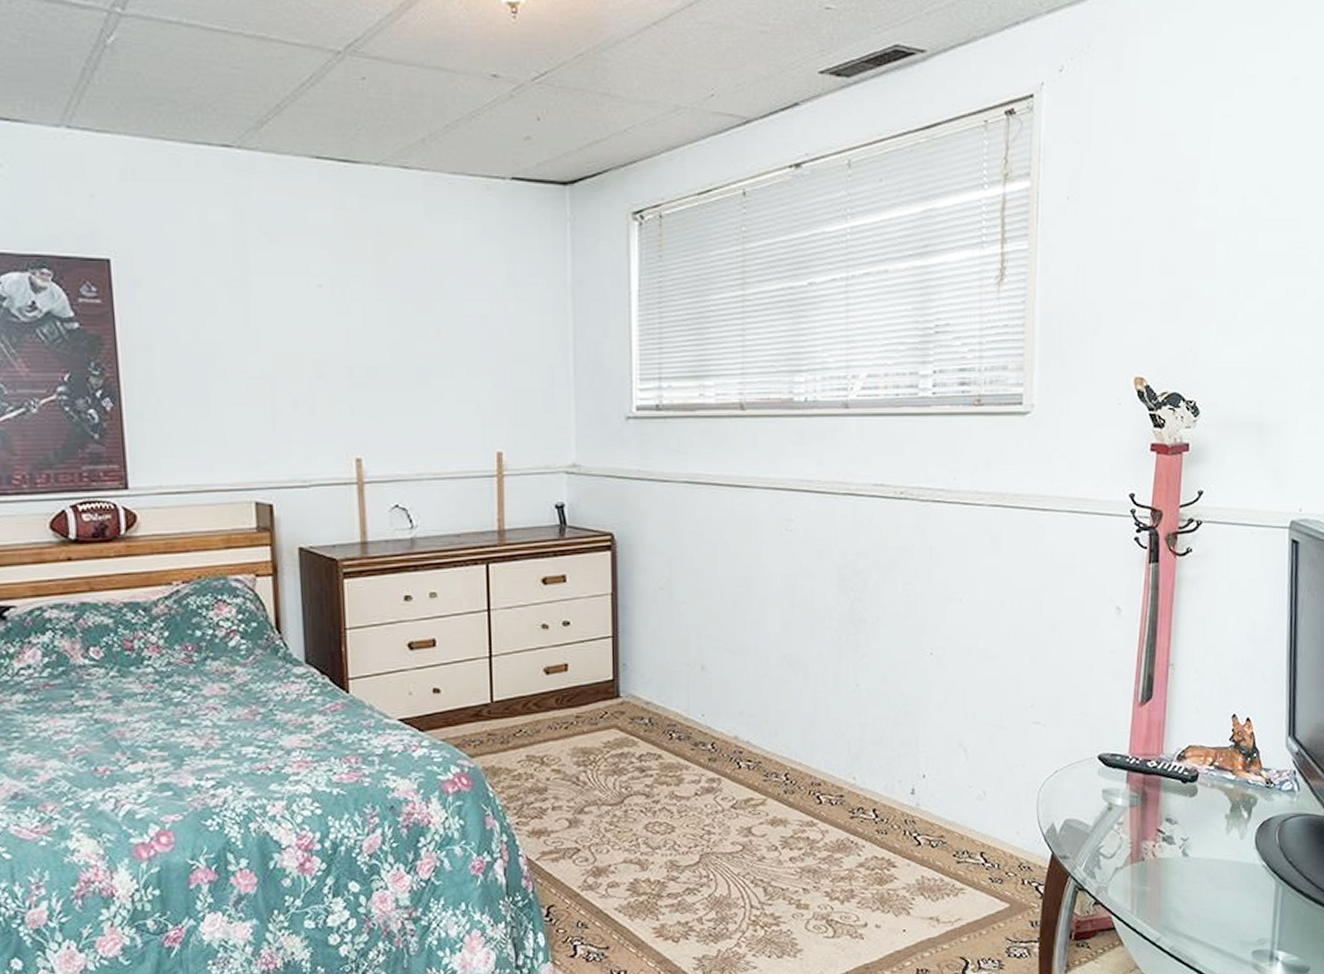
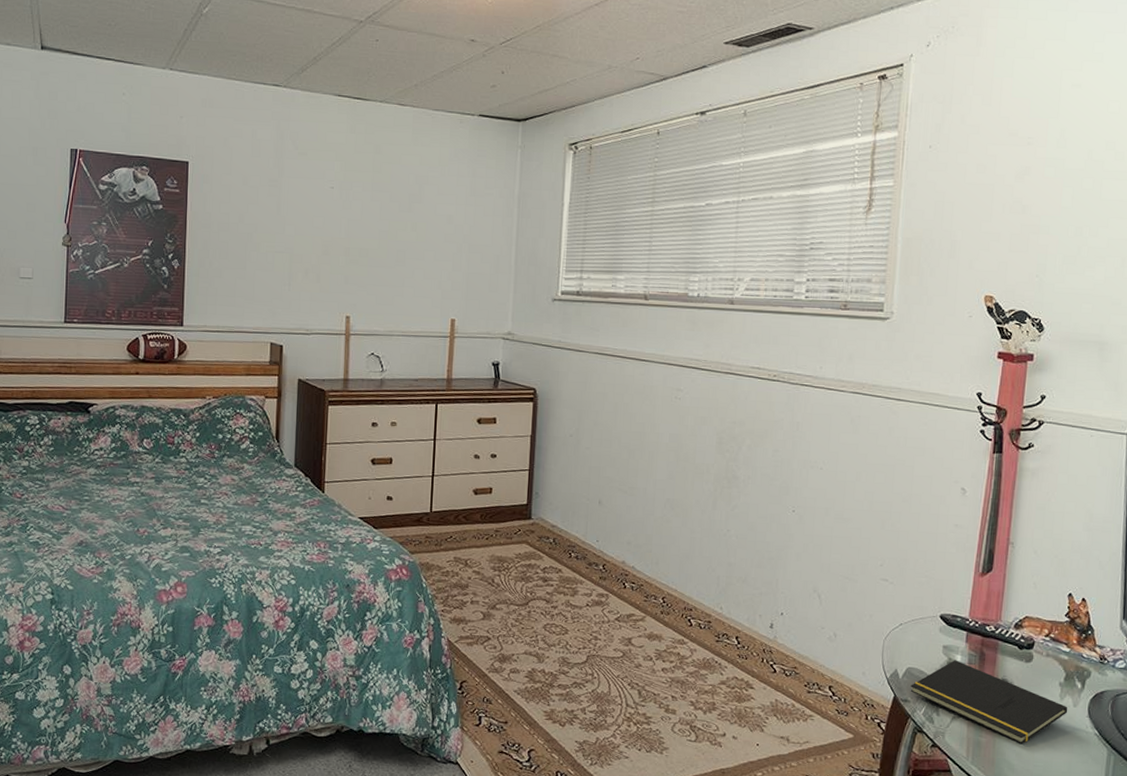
notepad: none [1069,804,1235,888] -> present [910,660,1068,745]

